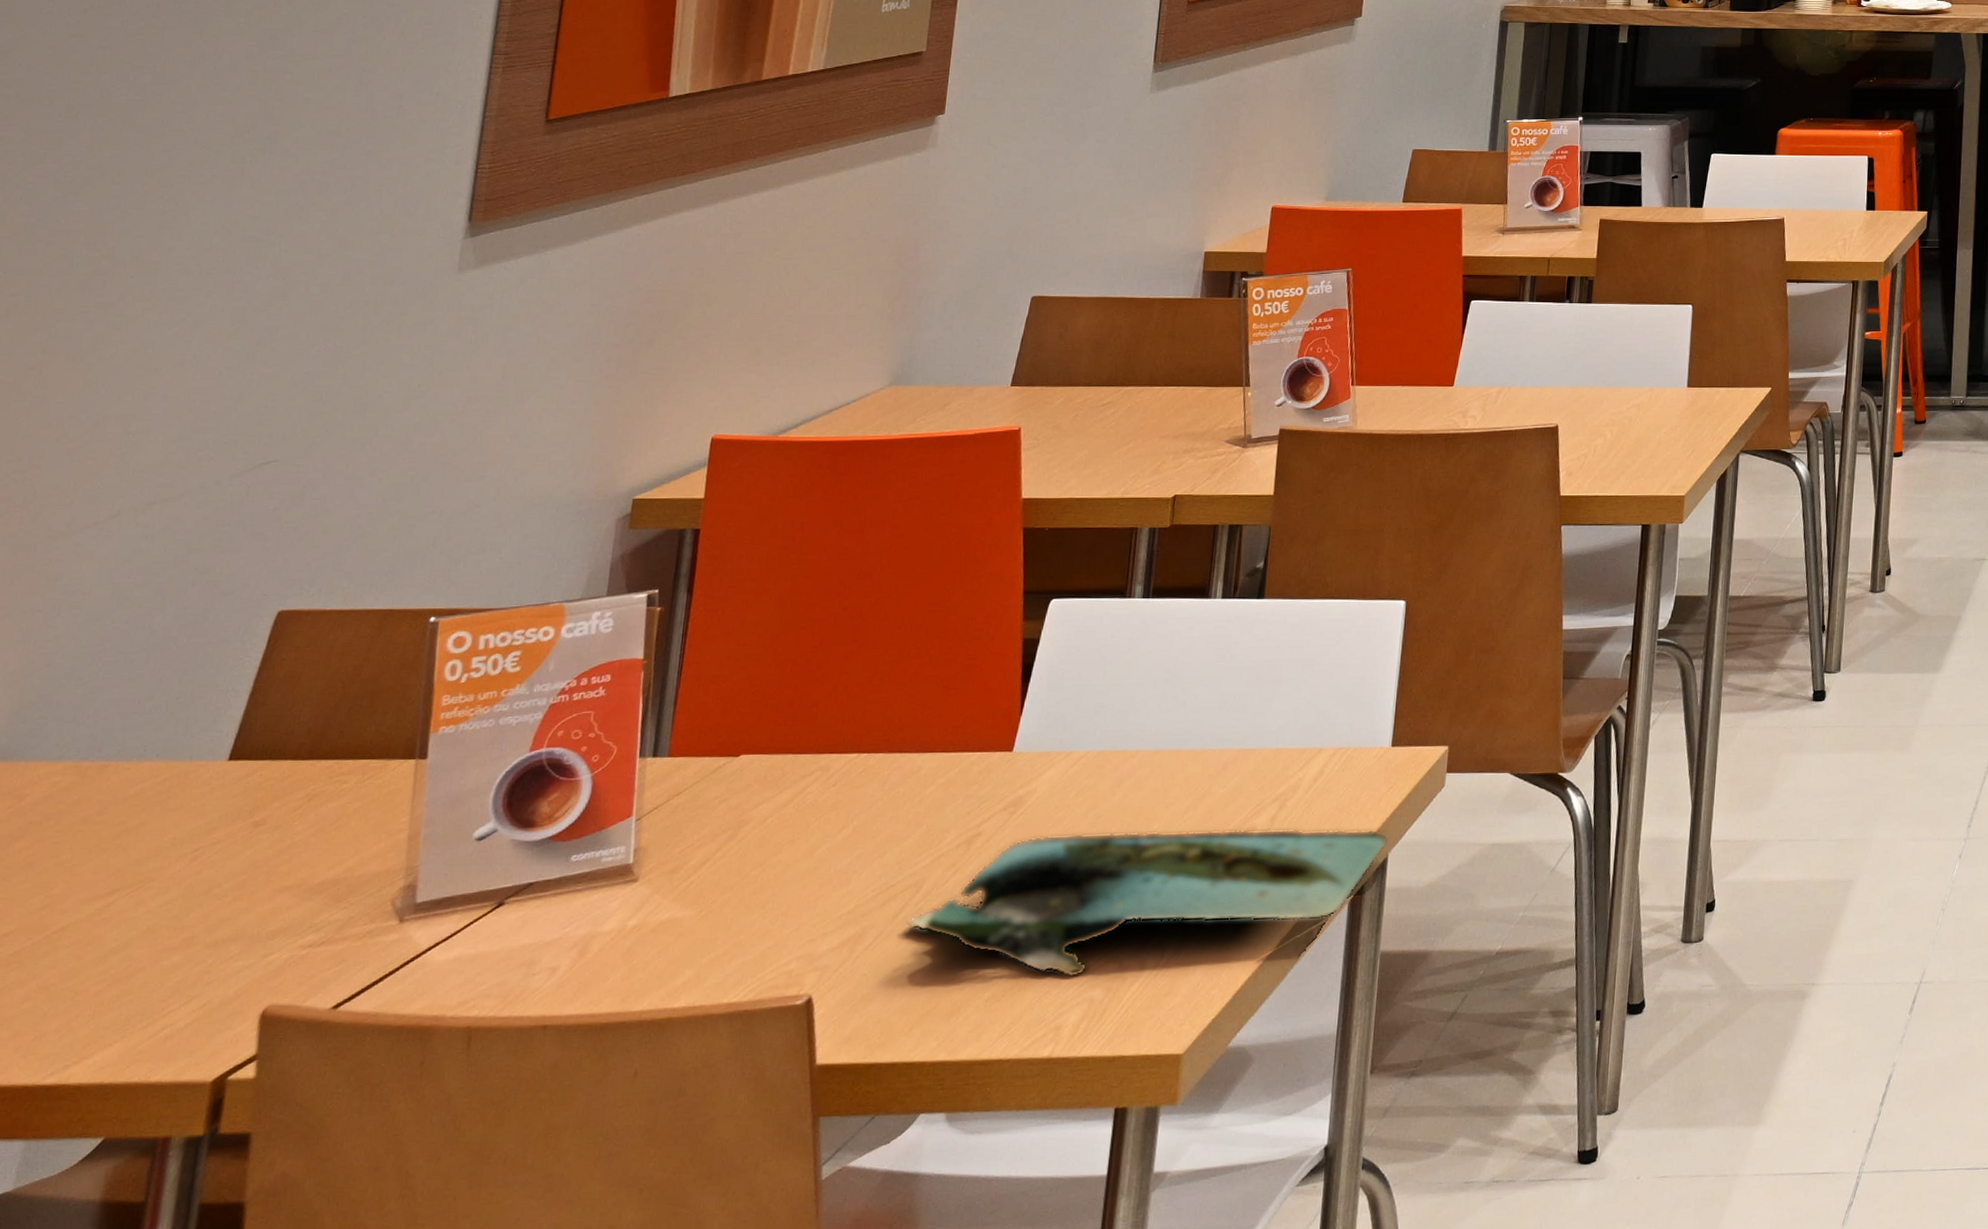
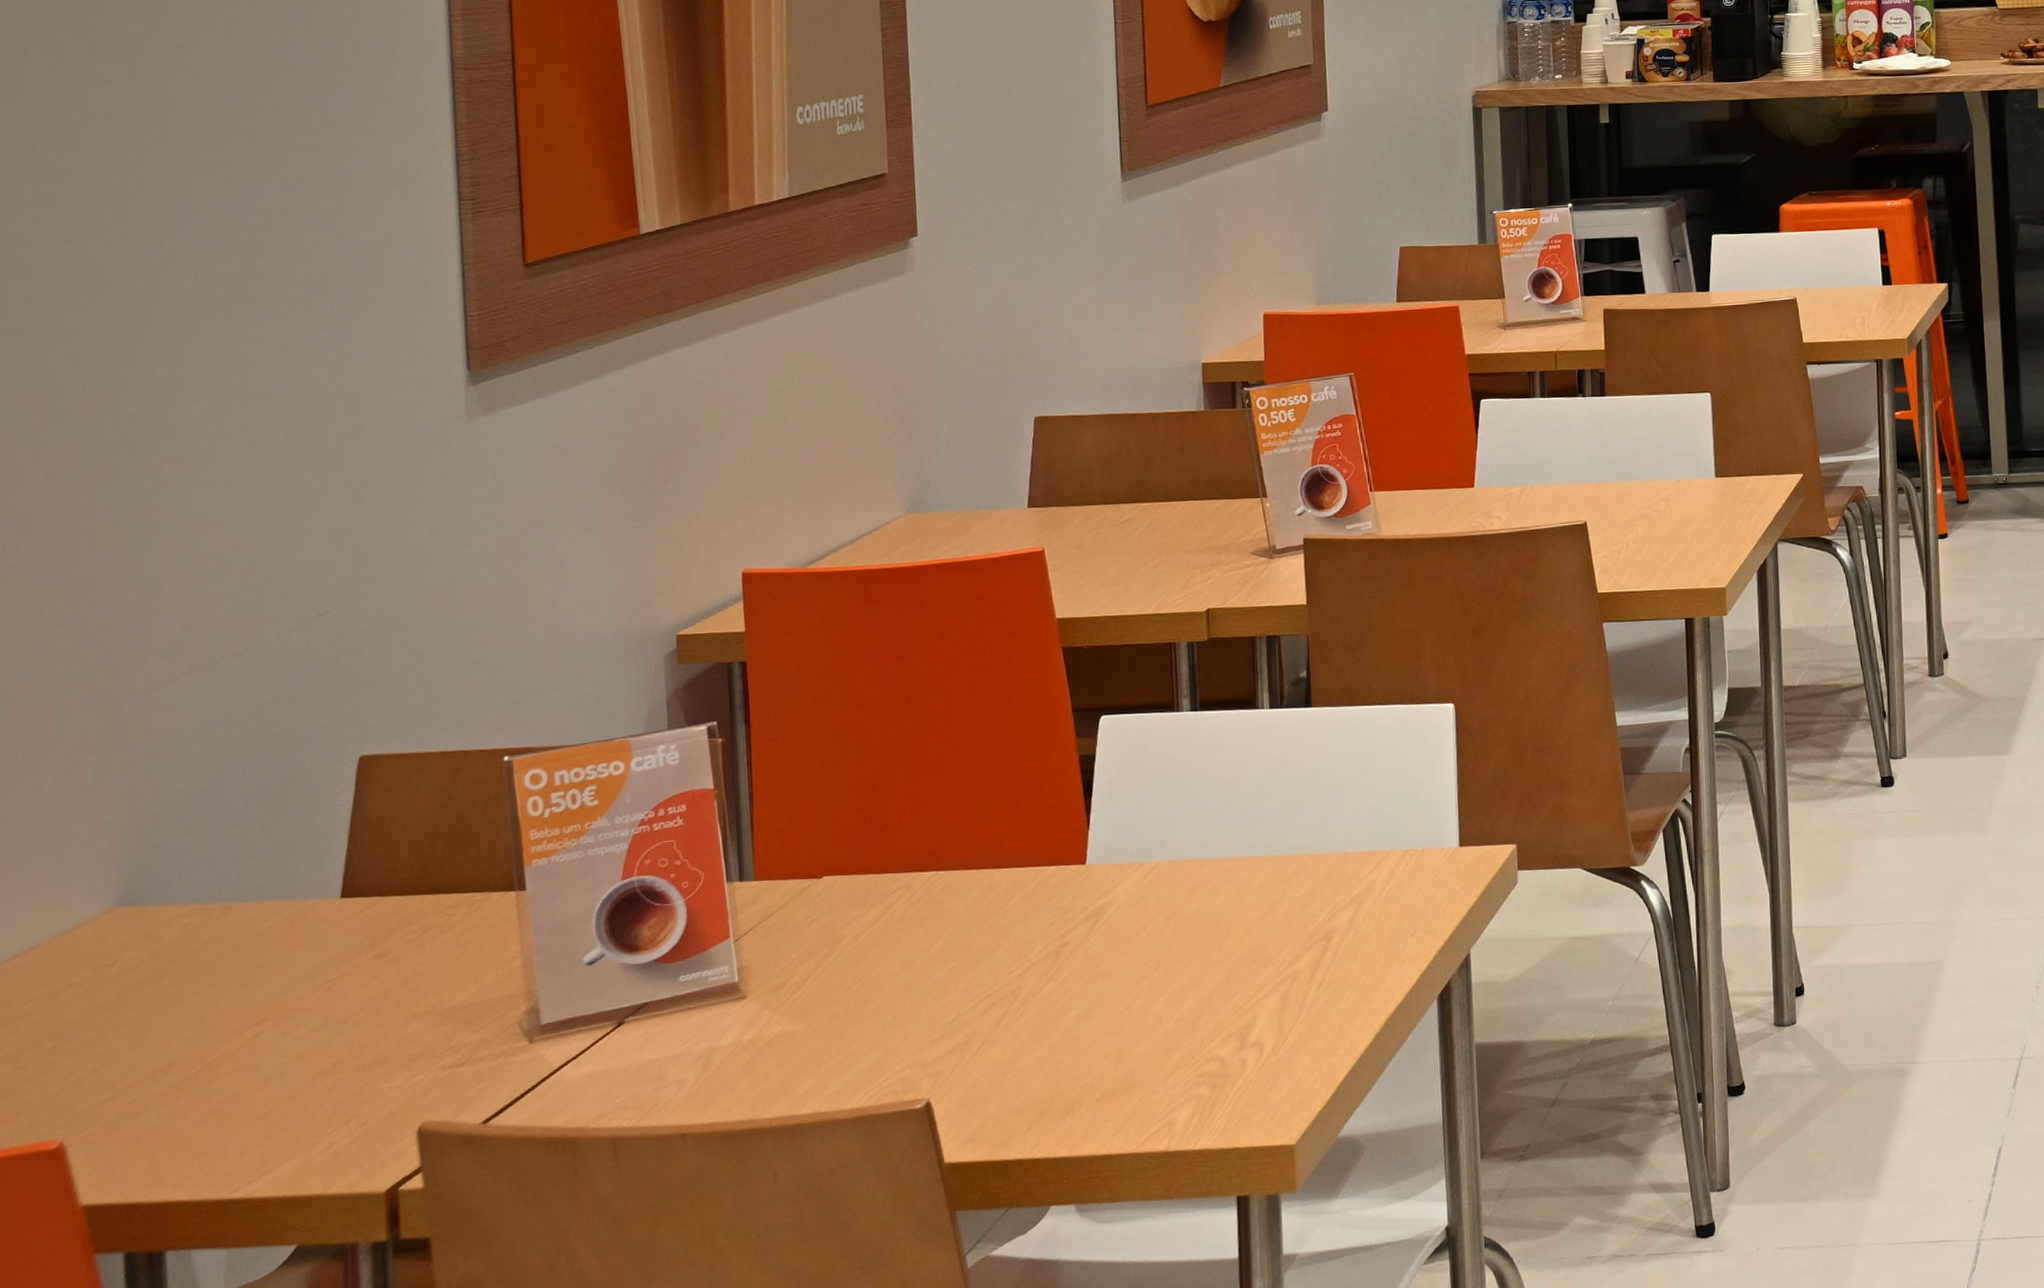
platter: present [905,828,1389,978] -> none [1008,927,1469,1077]

